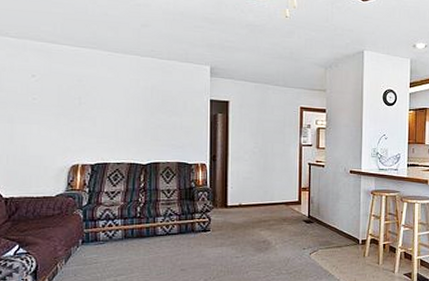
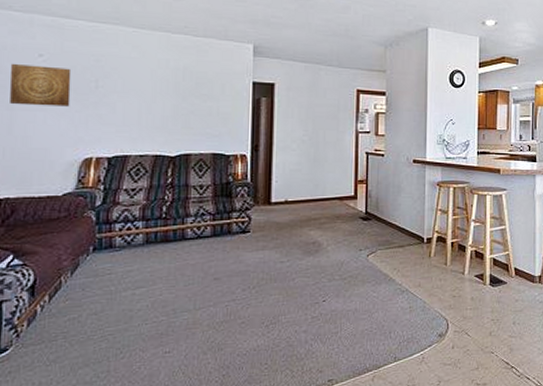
wall art: none [9,82,59,120] -> present [9,63,72,107]

